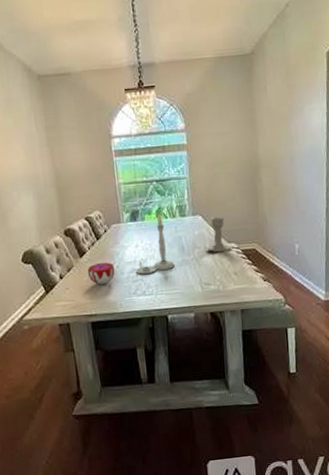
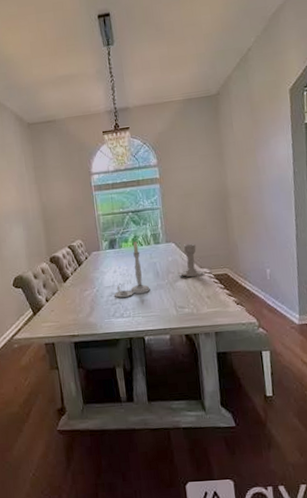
decorative bowl: present [87,262,115,285] -> none [70,287,96,307]

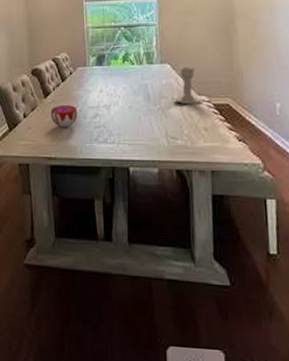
decorative bowl: none [70,287,96,307] -> present [50,105,78,127]
candlestick: present [115,241,150,298] -> none [99,59,139,120]

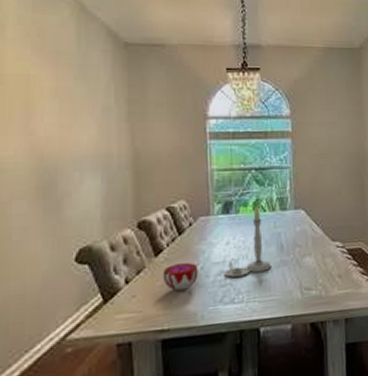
candlestick: none [99,59,139,120] -> present [225,206,271,277]
candlestick: present [172,66,202,105] -> none [306,211,336,252]

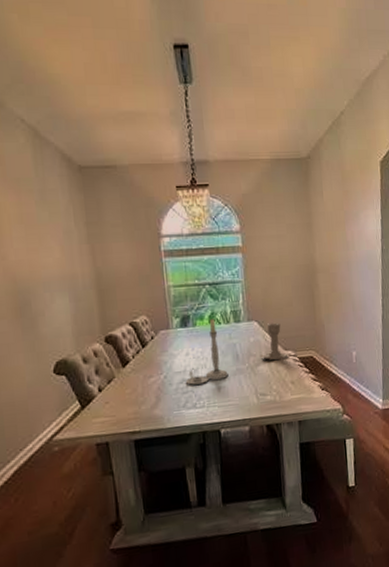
decorative bowl: present [162,263,198,291] -> none [130,372,163,398]
candlestick: none [306,211,336,252] -> present [260,322,288,361]

